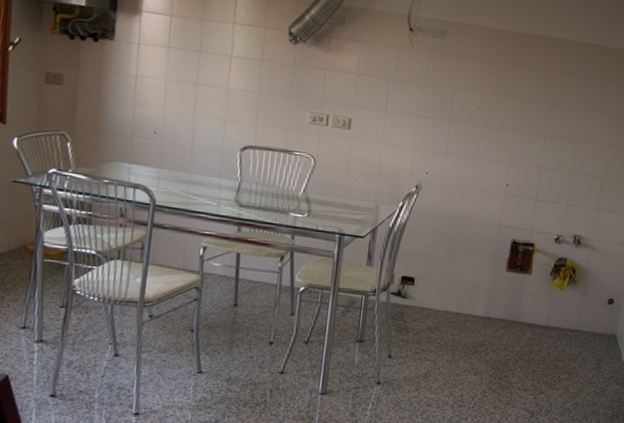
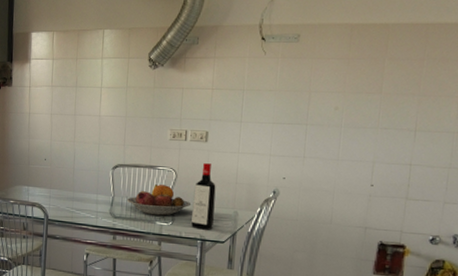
fruit bowl: none [256,171,329,207] -> present [126,184,190,216]
liquor bottle: none [329,151,358,224] -> present [191,162,216,230]

